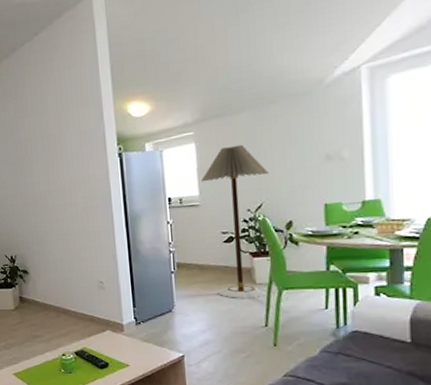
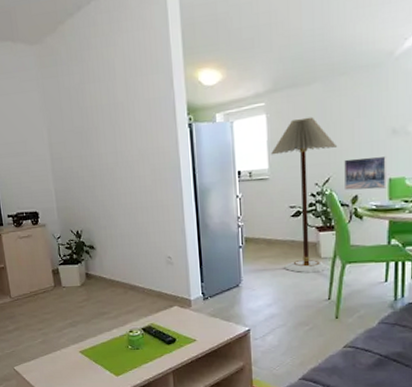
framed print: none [277,181,322,216] -> present [344,155,388,190]

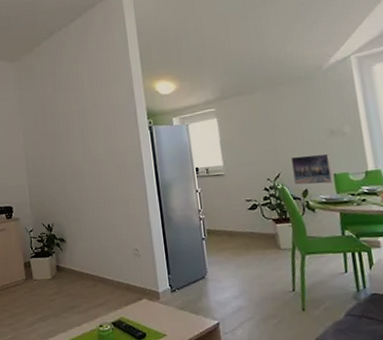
floor lamp: present [271,116,338,273] -> none [224,120,291,264]

